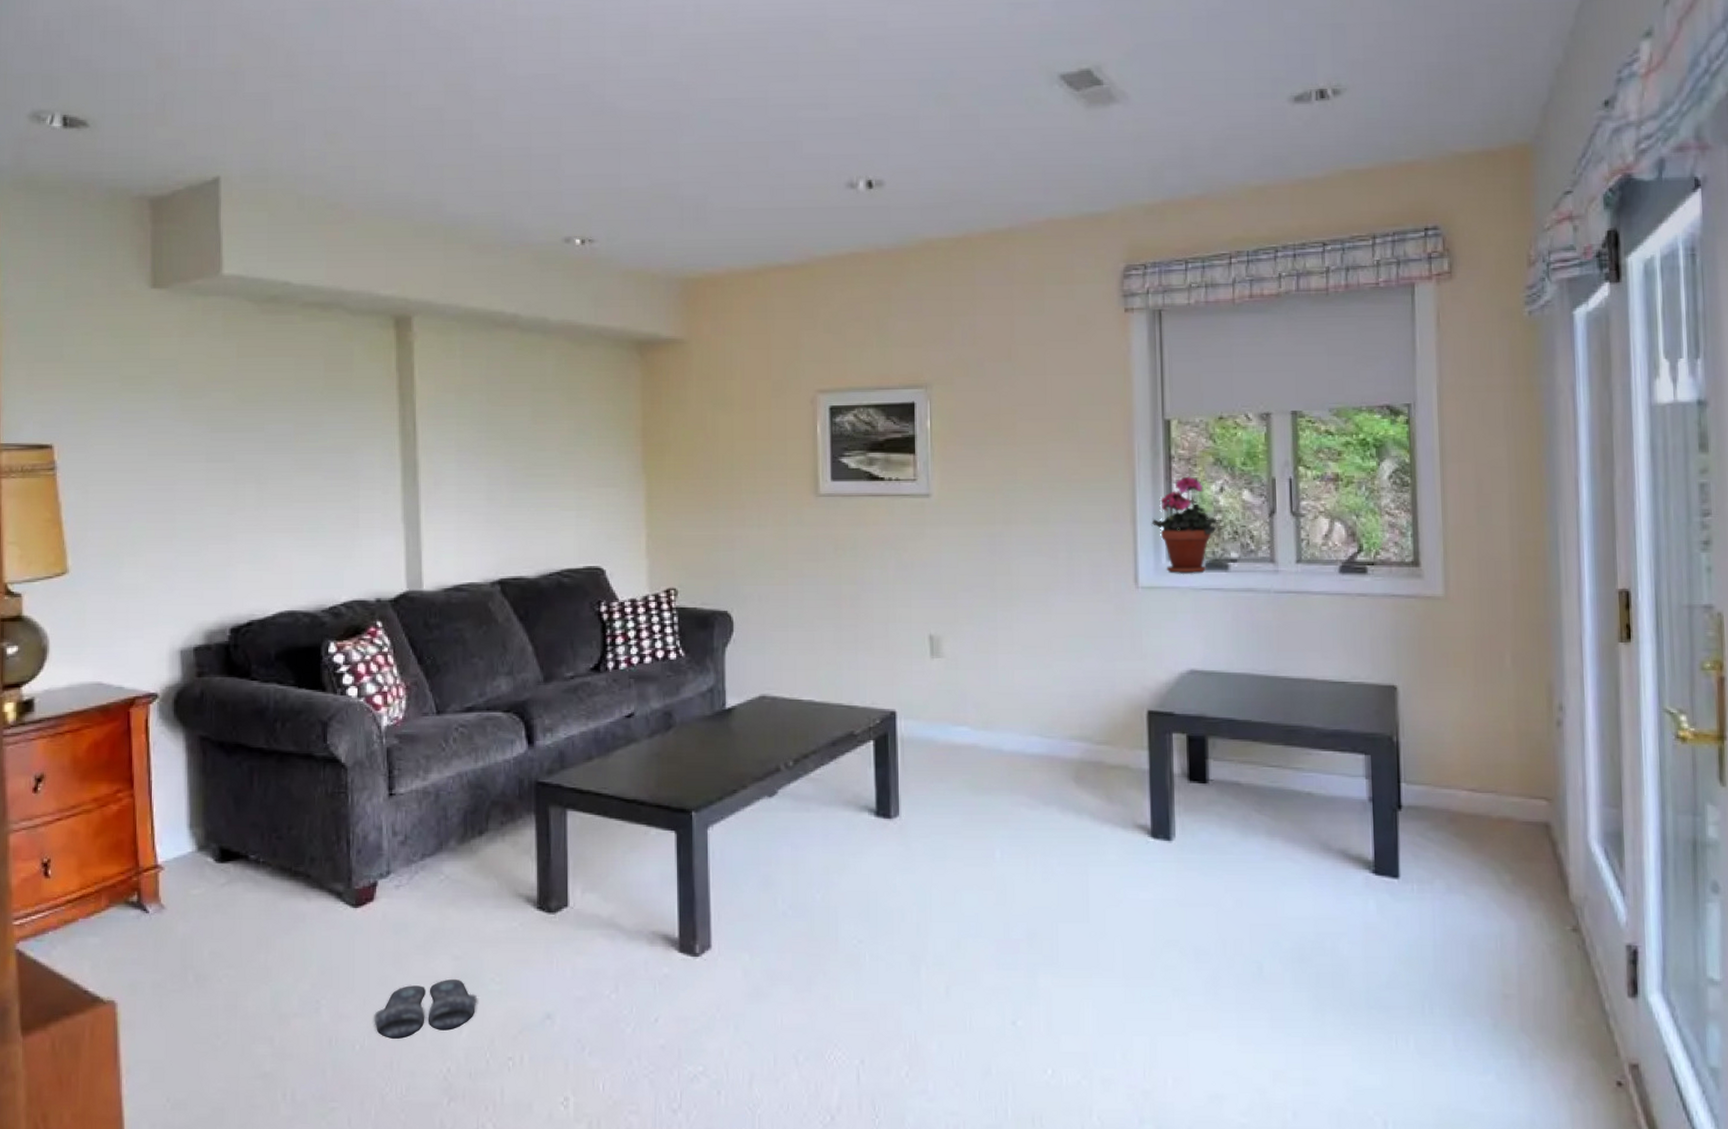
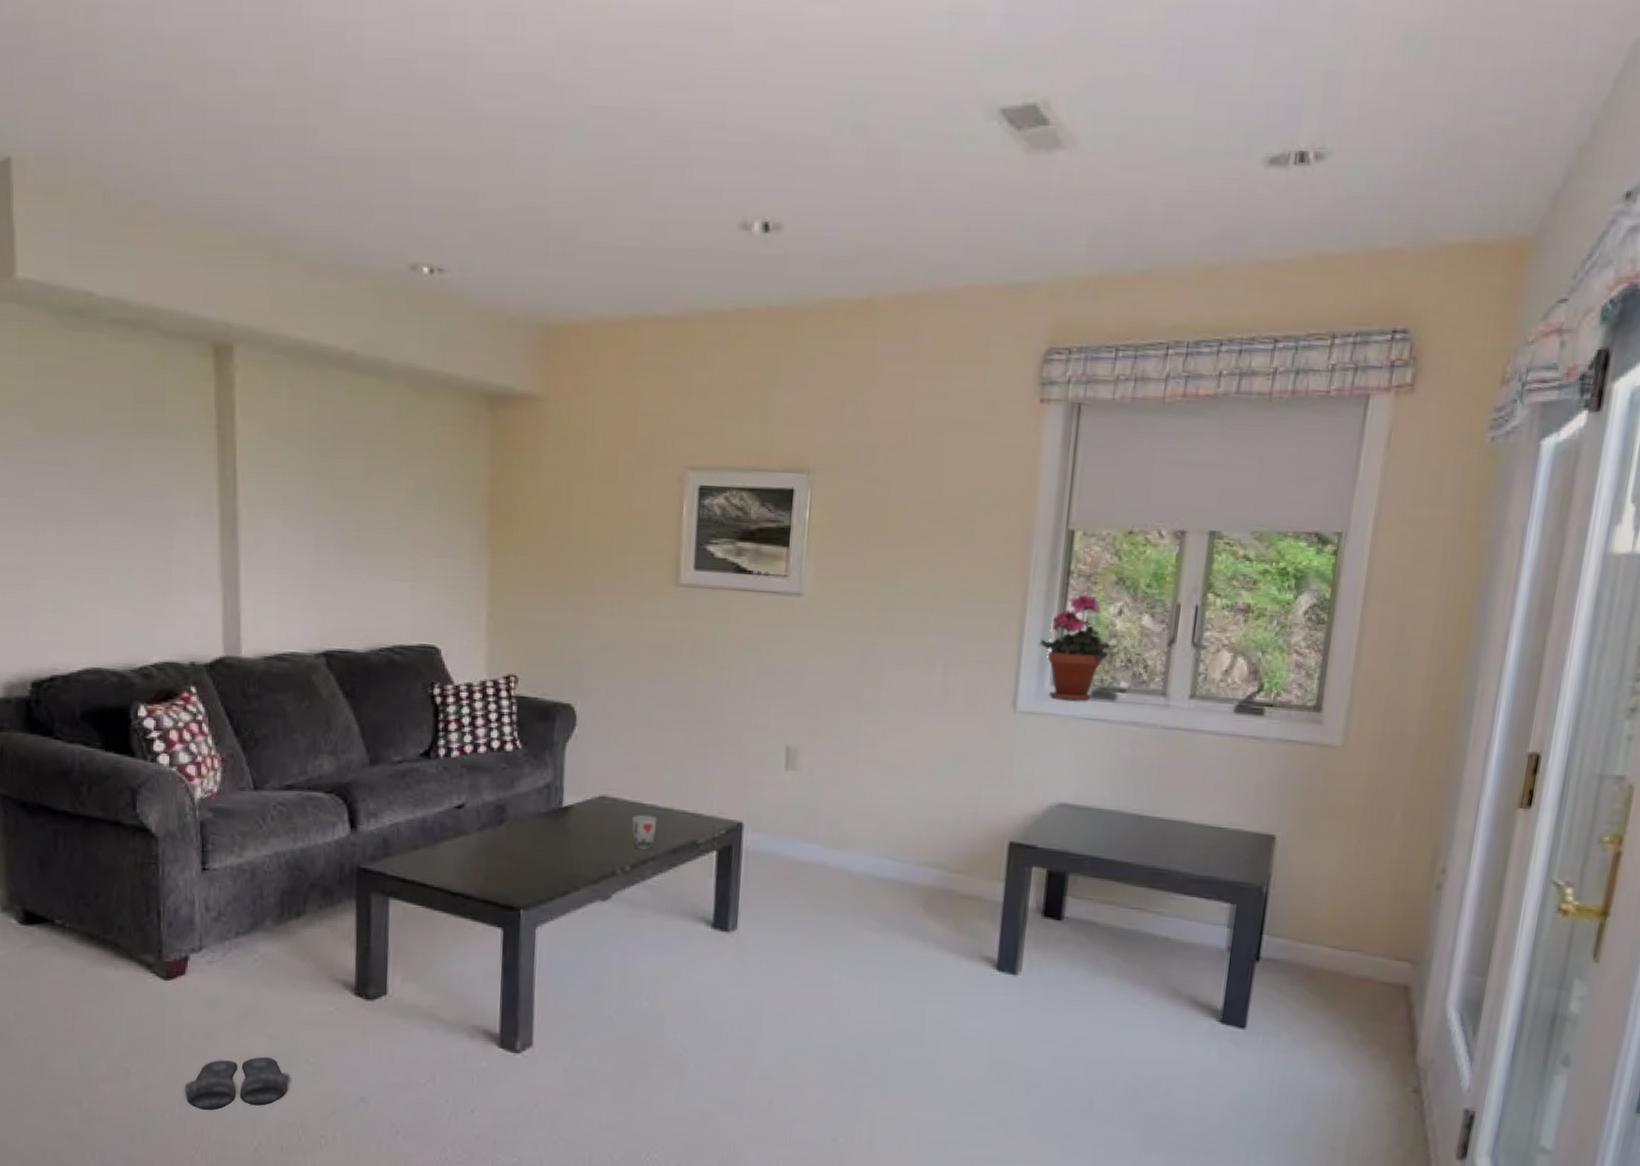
cup: none [792,710,816,744] -> present [632,814,658,850]

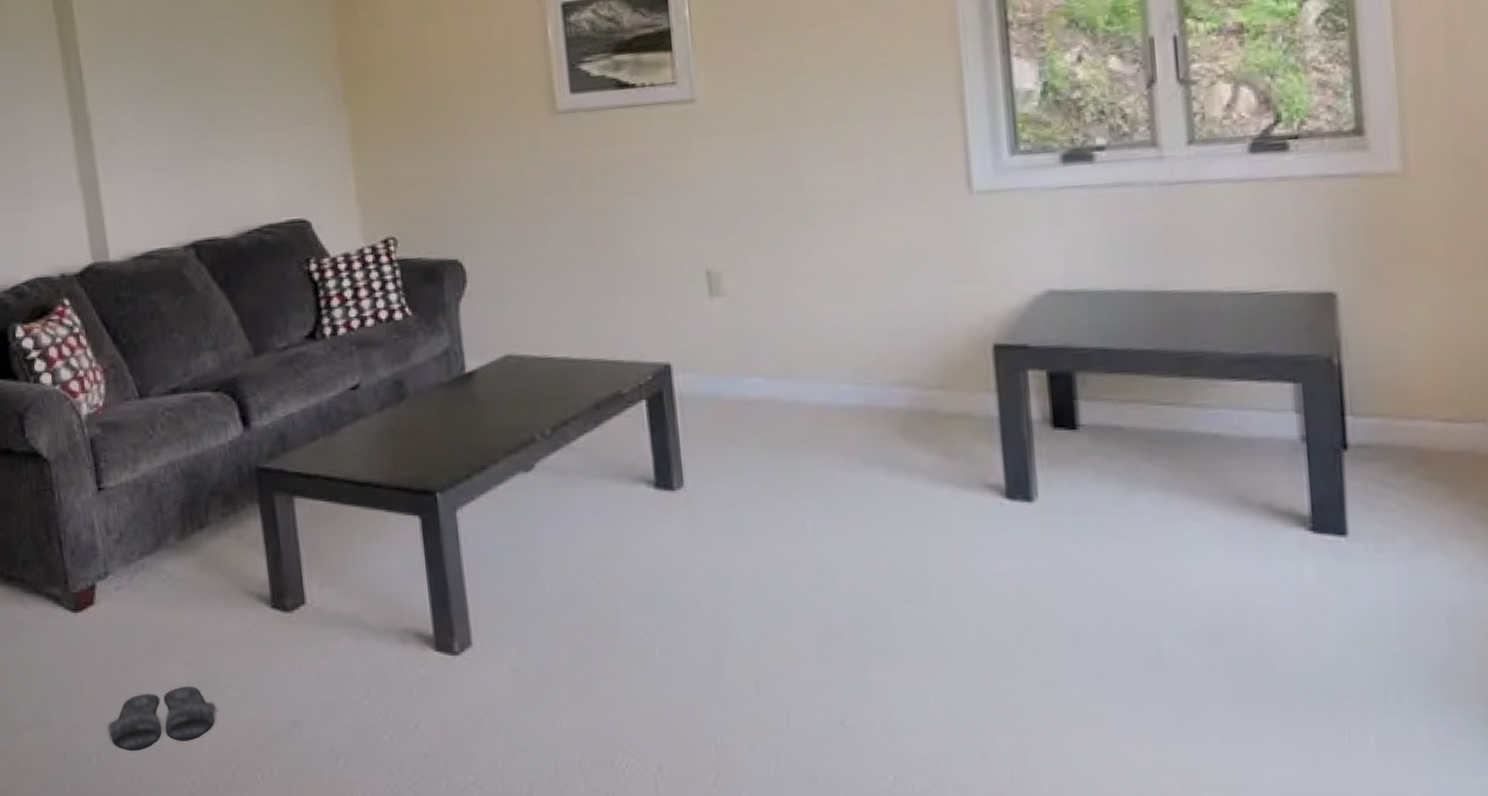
cup: present [632,814,658,850] -> none [544,369,574,409]
potted plant: present [1040,595,1110,703] -> none [987,46,1075,173]

